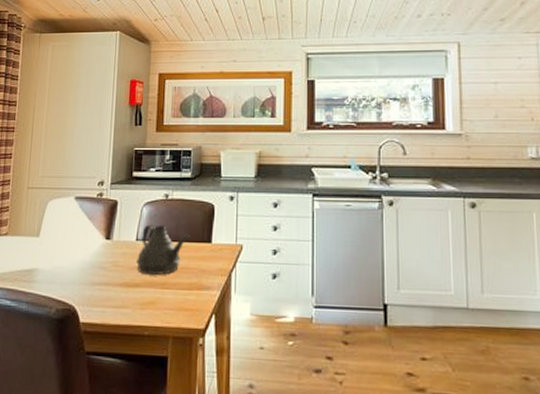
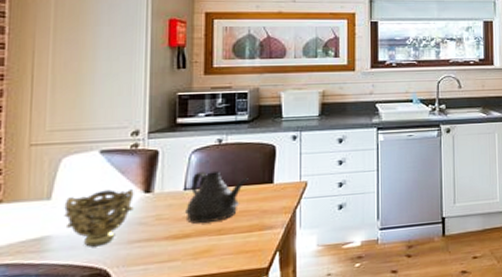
decorative bowl: none [47,233,98,284] -> present [64,188,134,247]

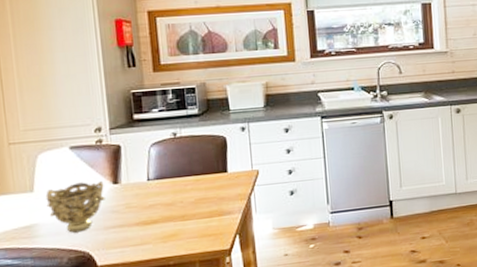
teapot: present [184,171,248,224] -> none [150,163,204,211]

